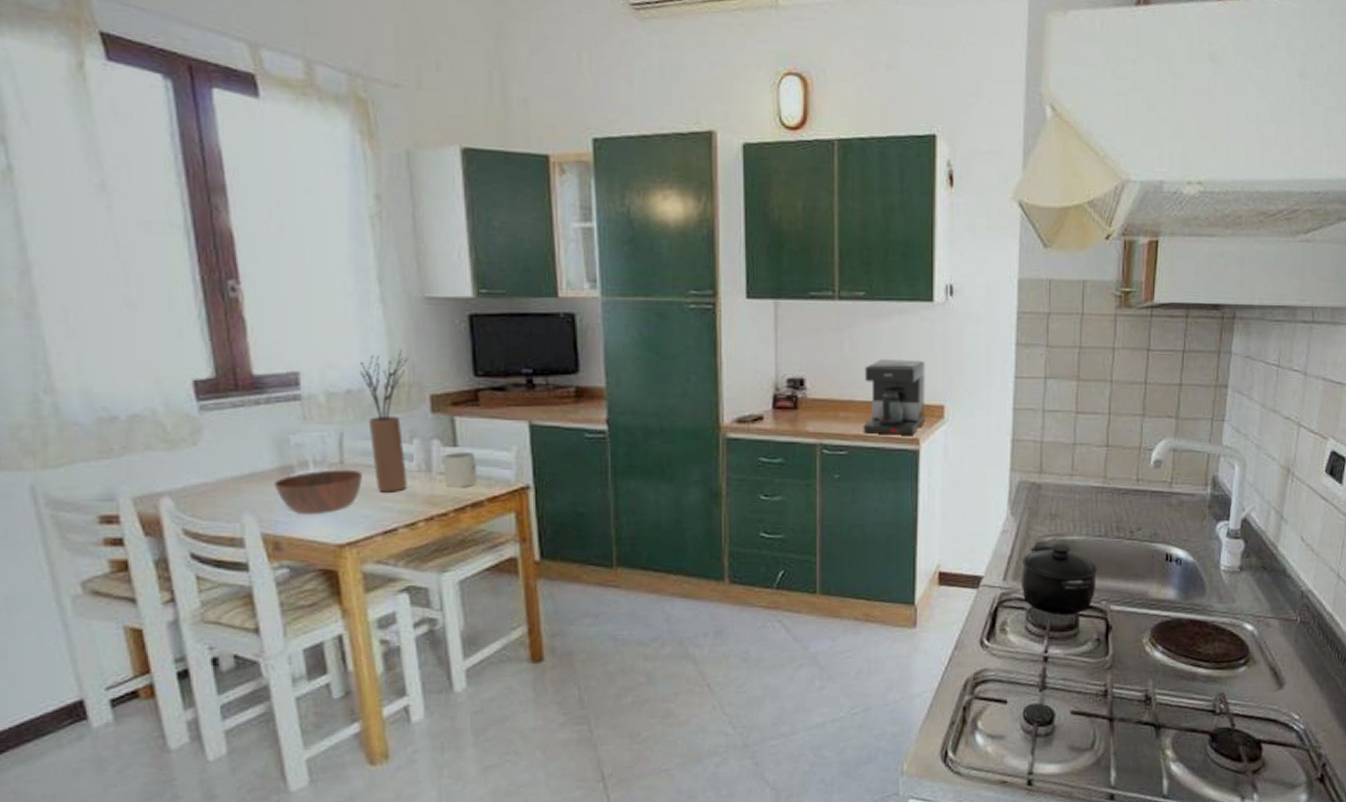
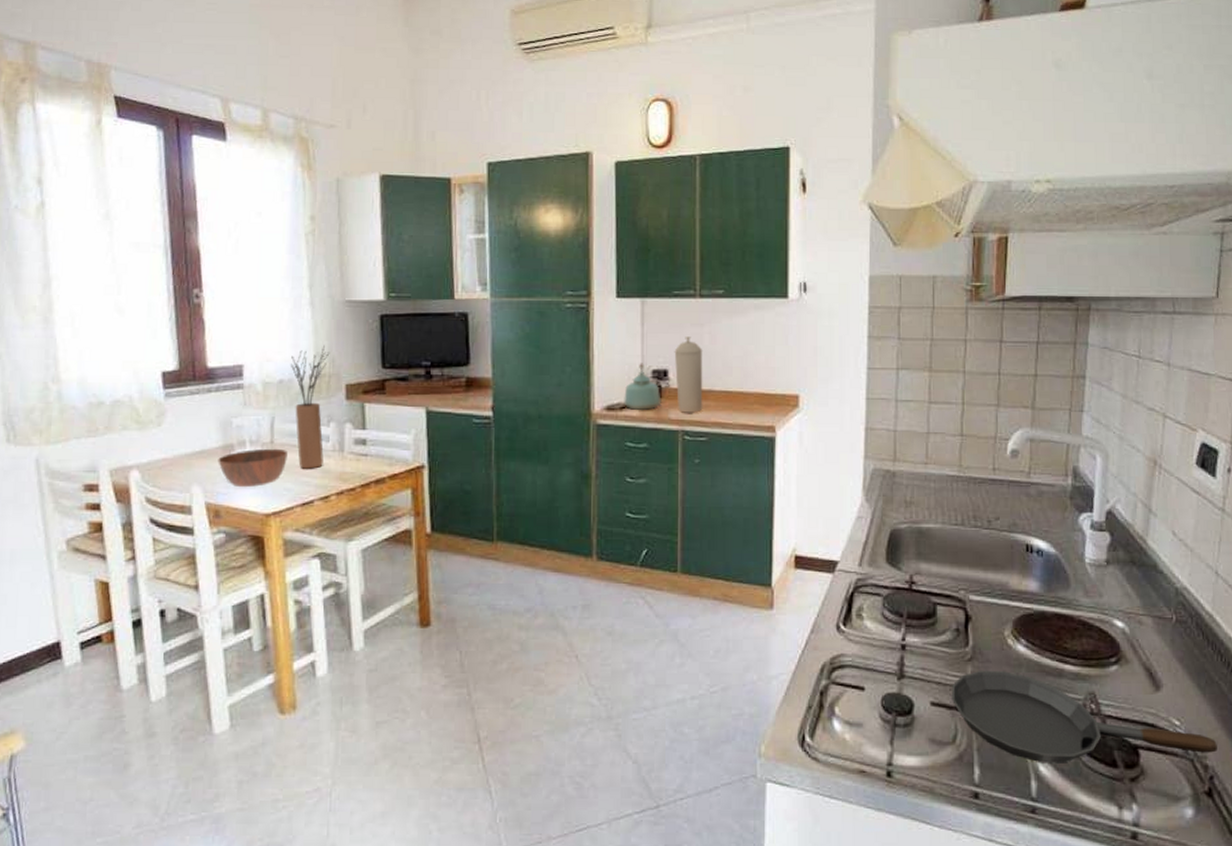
mug: present [442,451,478,489] -> none [353,434,382,467]
kettle: none [756,371,798,422] -> present [624,363,661,410]
canister: none [811,342,843,425] -> present [674,337,703,413]
coffee maker: present [863,359,925,435] -> none [722,352,781,423]
saucepan: present [1021,543,1098,614] -> none [876,531,955,602]
frying pan: none [1090,677,1330,762] -> present [951,670,1217,763]

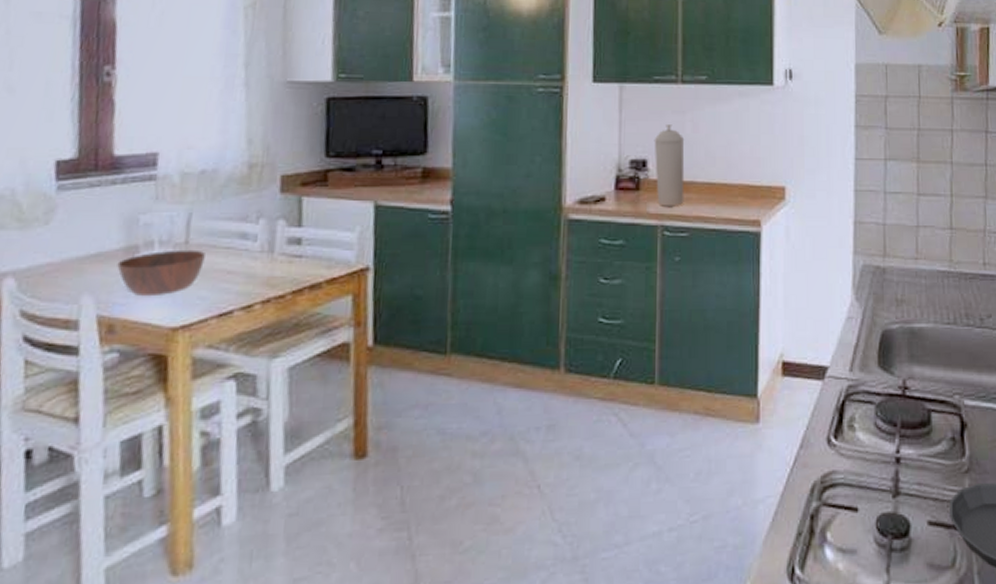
vase: present [291,345,330,469] -> none [216,131,265,274]
kettle: present [624,363,661,410] -> none [598,152,640,203]

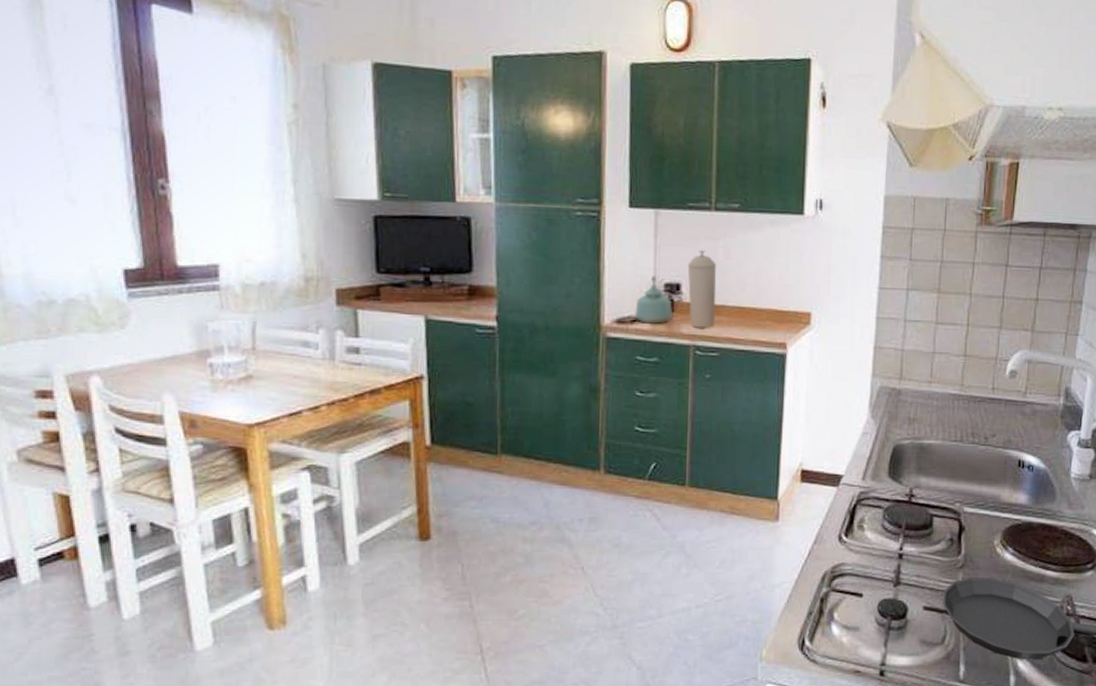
bowl: present [117,249,205,297] -> none [192,355,272,397]
kettle: none [598,152,640,203] -> present [635,276,674,324]

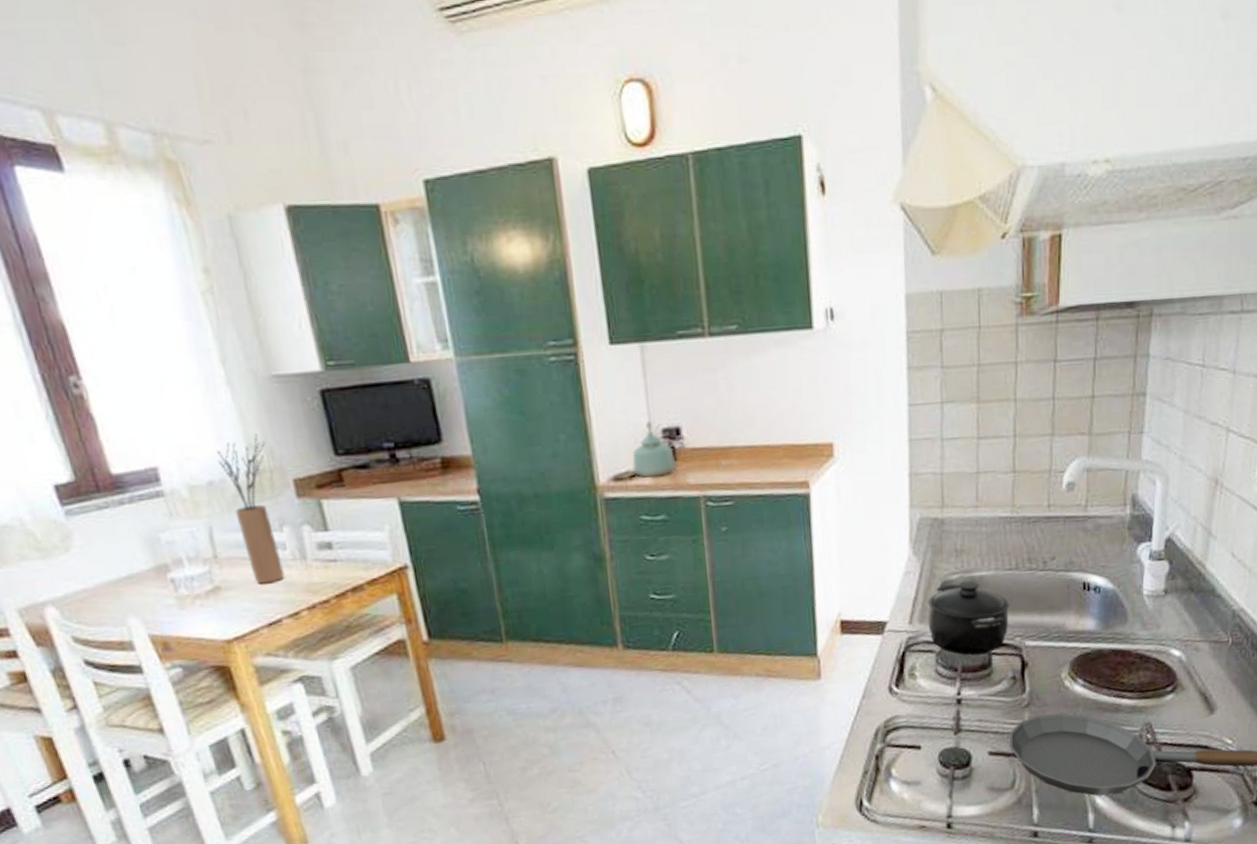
vase: none [274,246,318,378] -> present [217,433,285,585]
canister: present [687,250,717,328] -> none [685,385,726,476]
saucepan: none [879,446,953,514] -> present [927,580,1010,655]

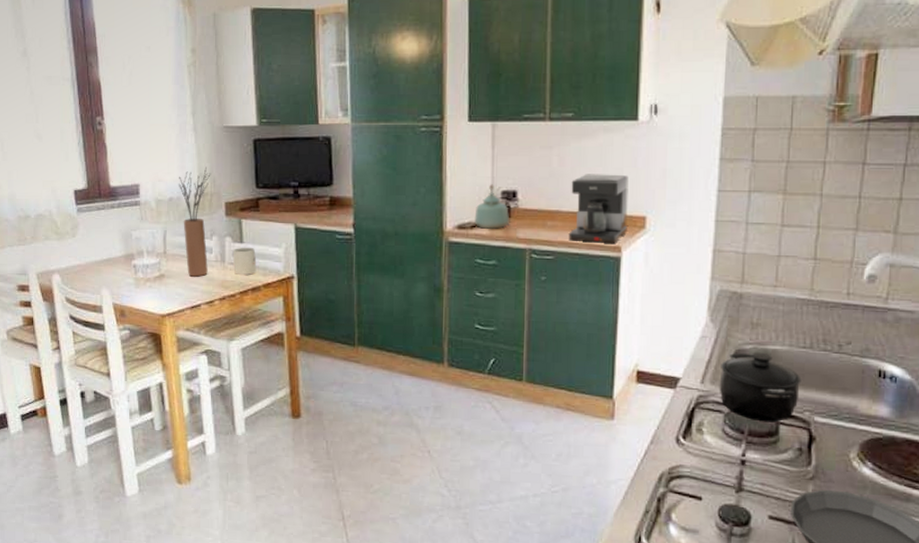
mug: none [316,535,355,575] -> present [232,247,257,276]
coffee maker: none [744,395,814,481] -> present [568,174,629,243]

